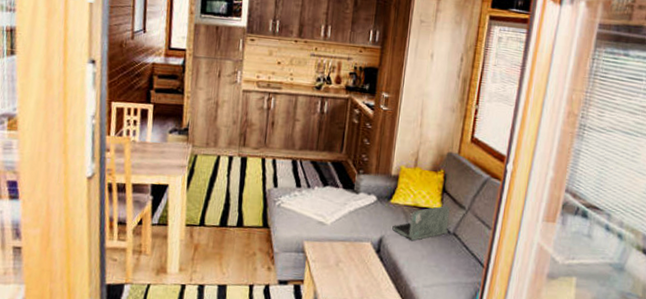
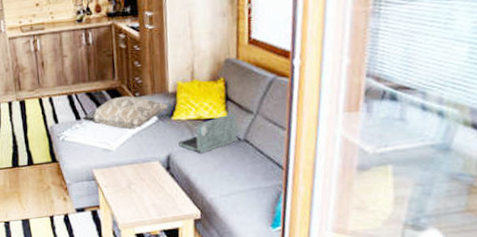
decorative pillow: none [303,170,389,206] -> present [82,96,169,130]

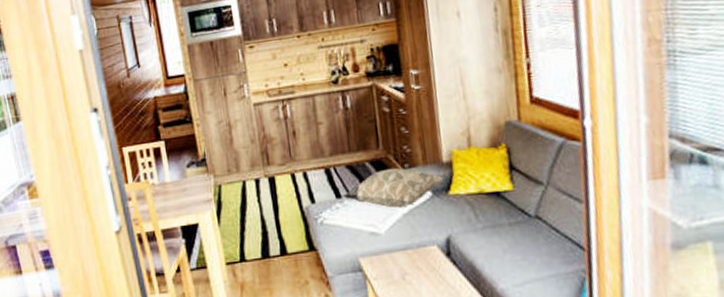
laptop: present [178,113,241,154] -> none [458,185,532,235]

